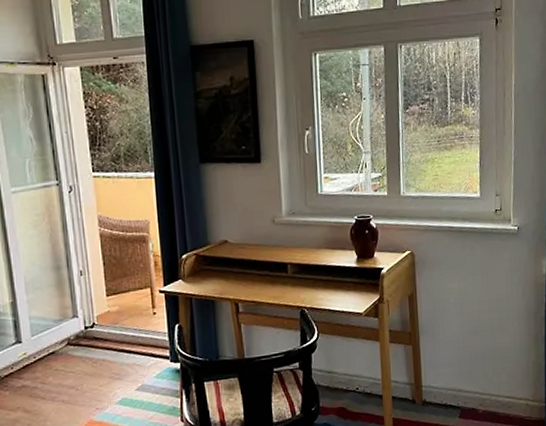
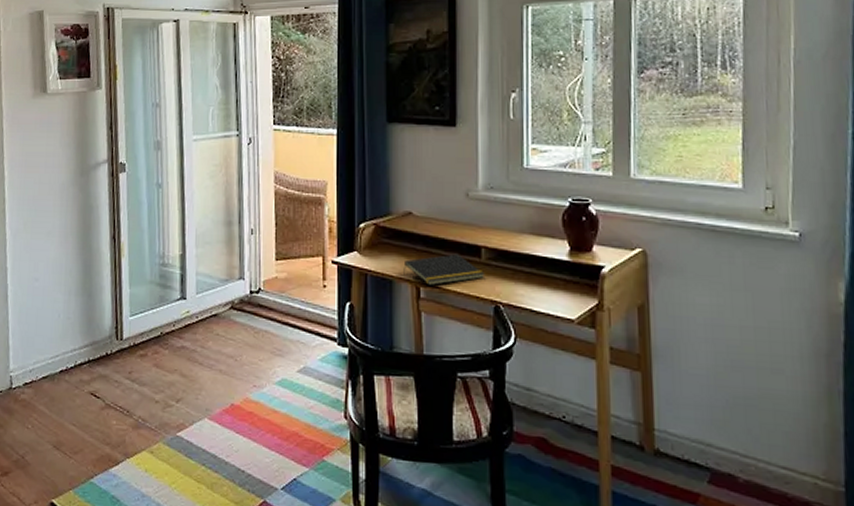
notepad: none [223,271,291,301] -> present [403,253,484,285]

